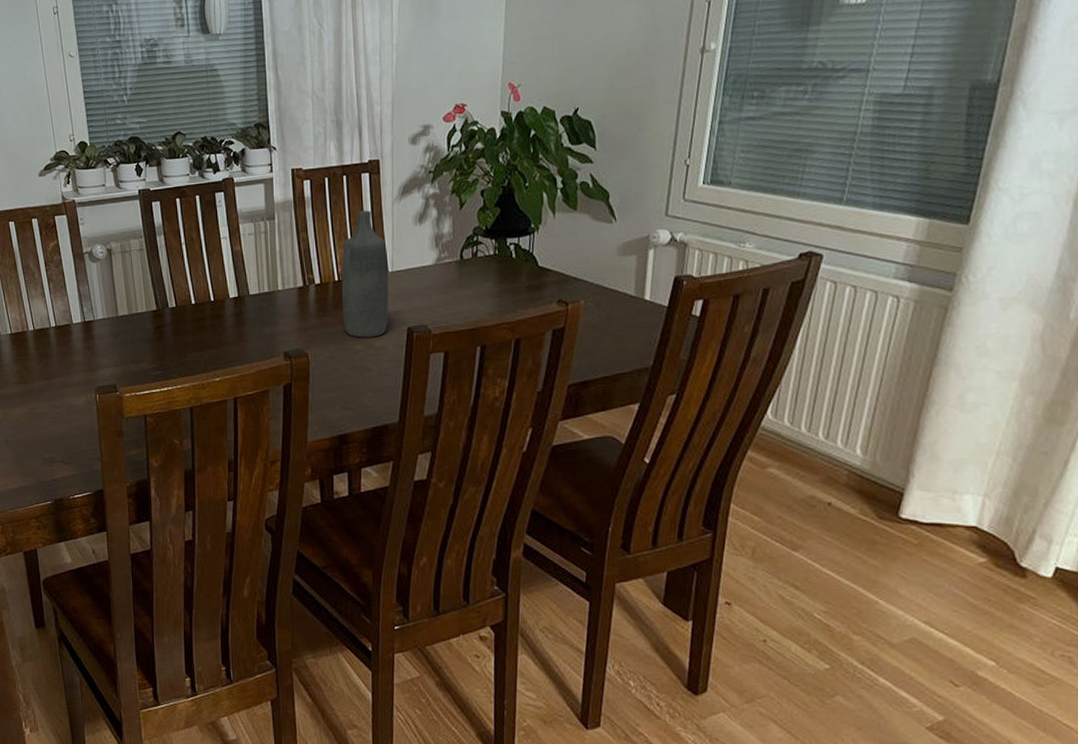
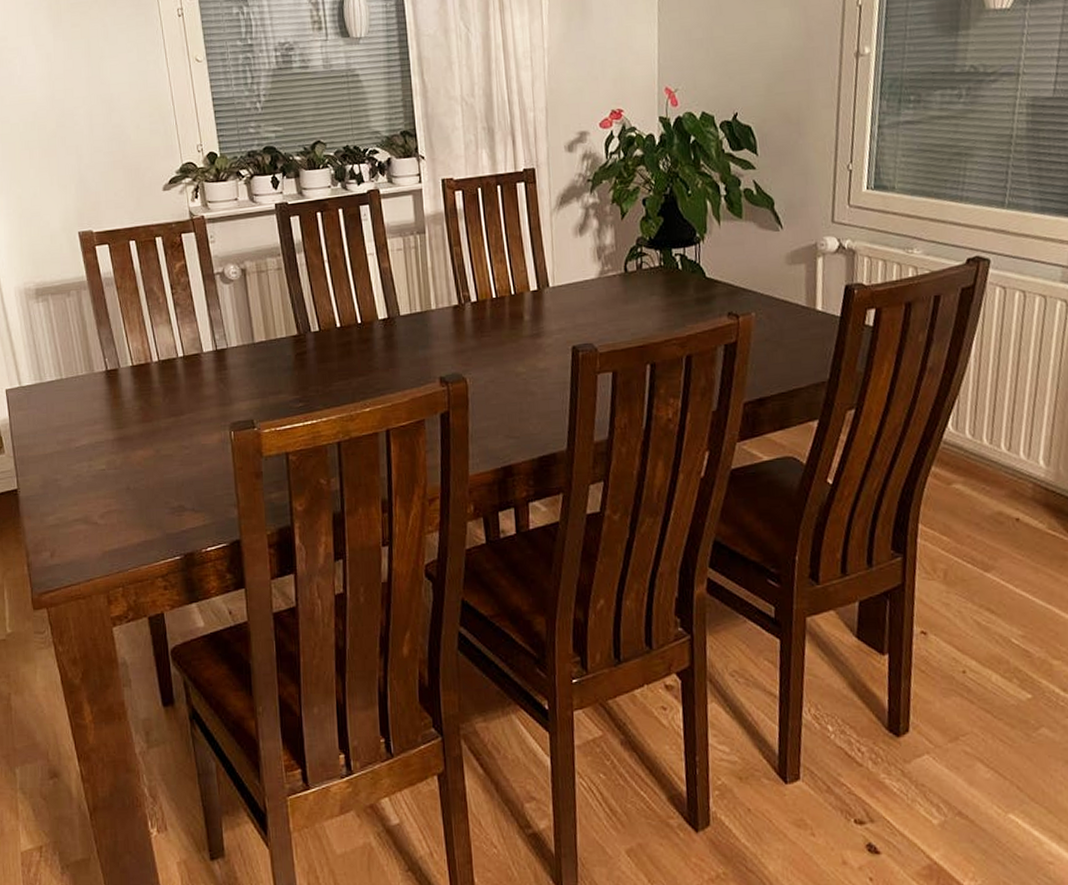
bottle: present [341,210,389,338] -> none [499,222,551,359]

